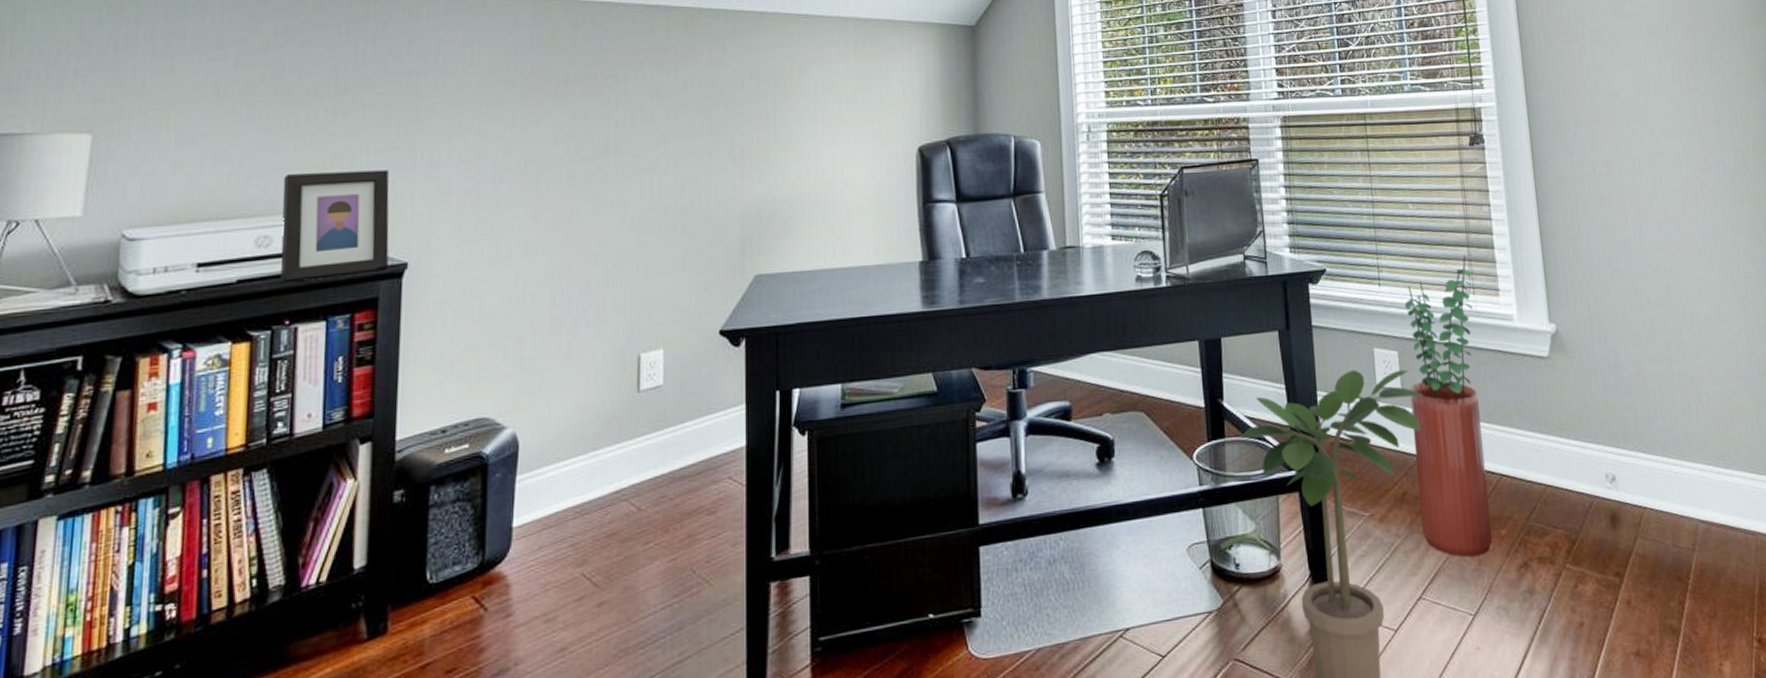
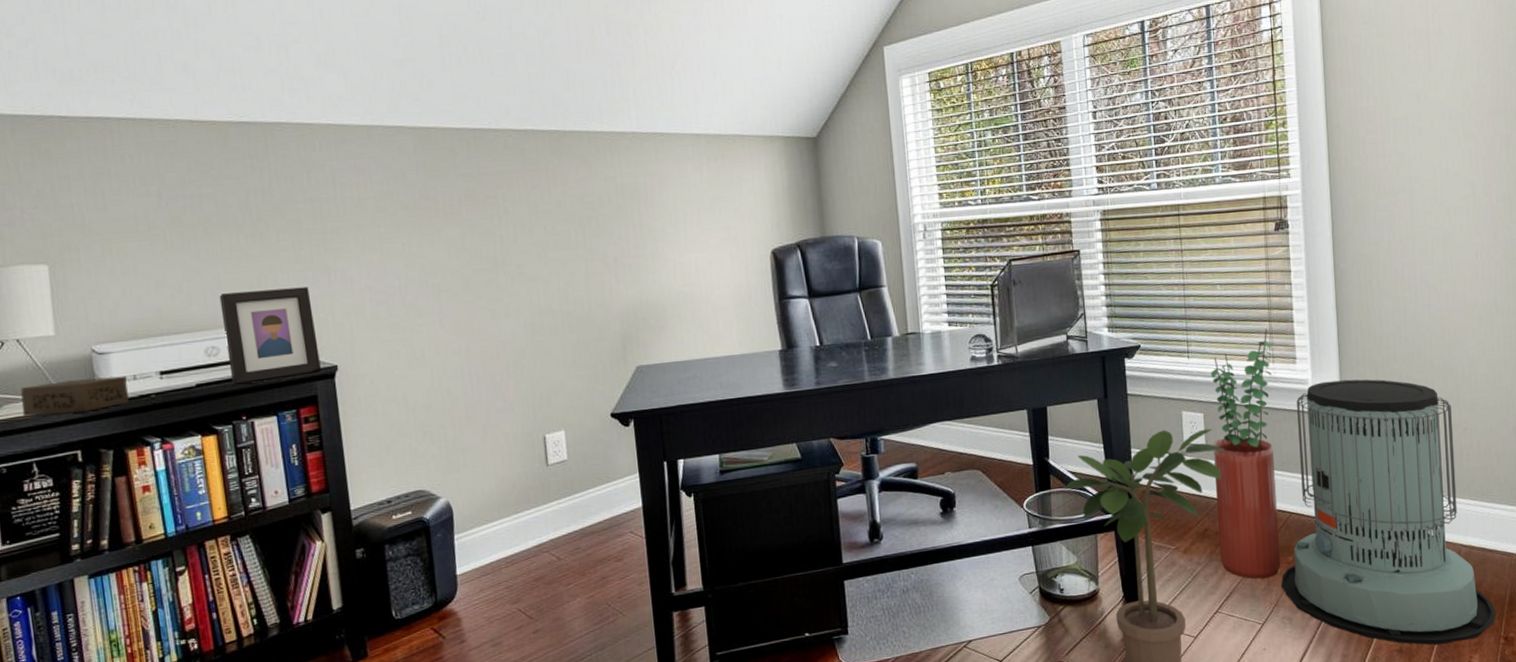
decorative box: none [22,267,156,312] -> present [20,376,129,416]
space heater: none [1494,316,1746,648] -> present [1281,379,1497,645]

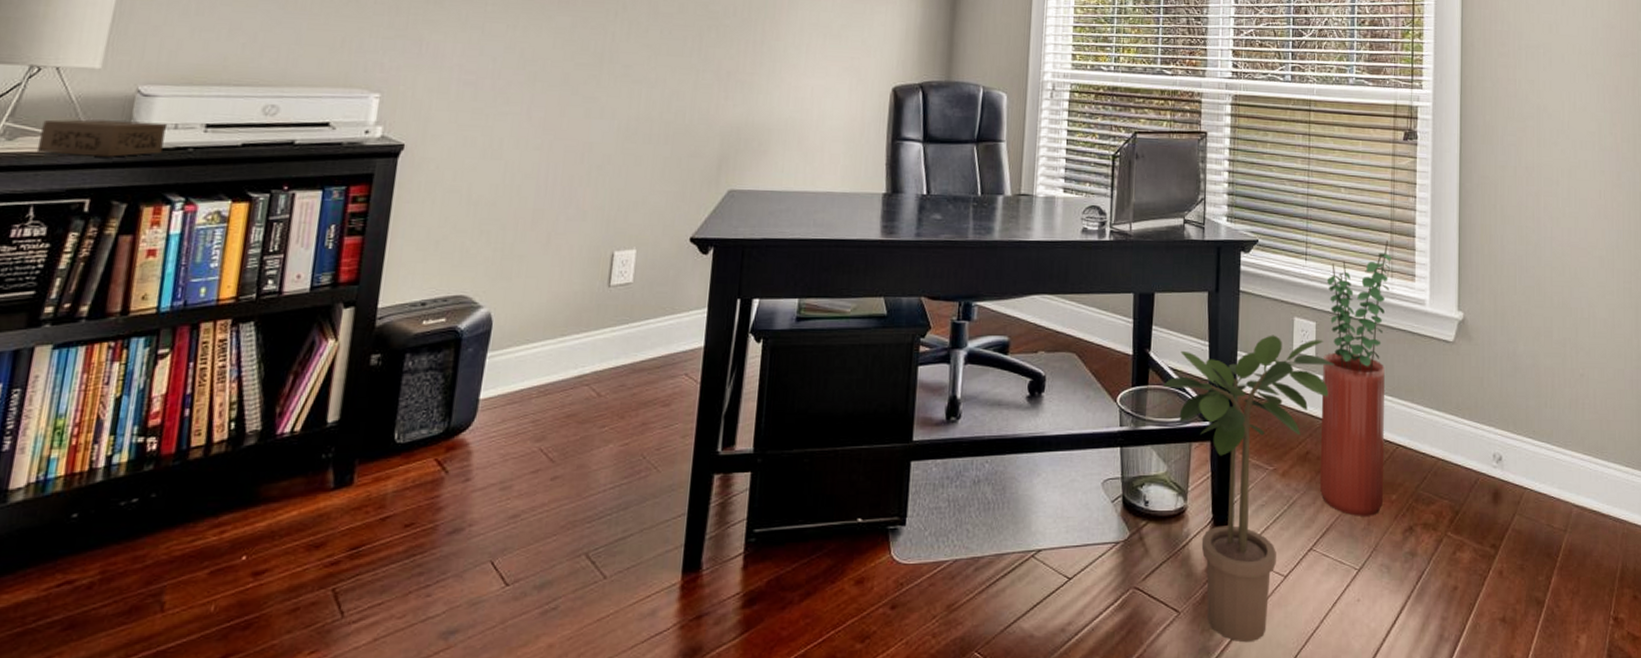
picture frame: present [219,287,321,386] -> none [283,50,395,151]
space heater: present [1281,379,1497,645] -> none [1382,305,1607,618]

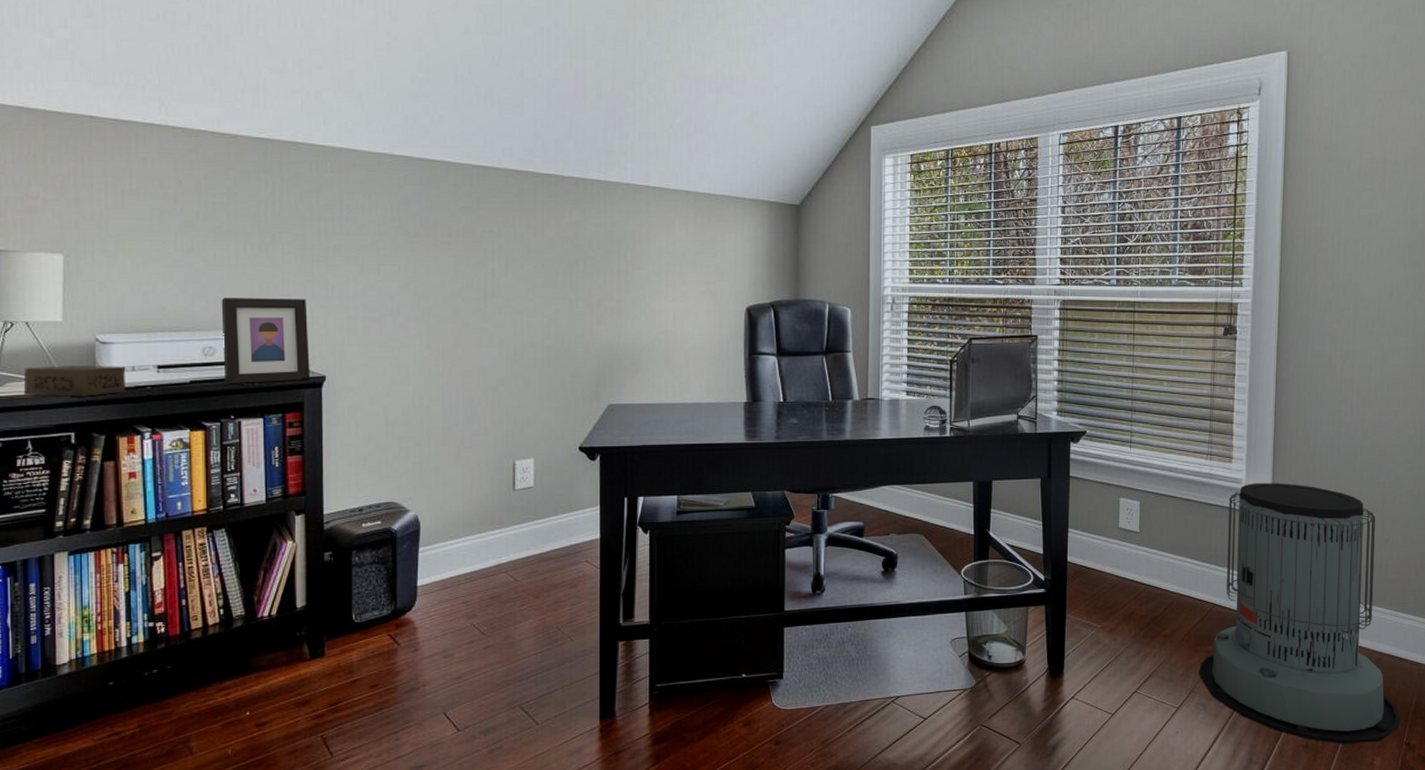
picture frame: none [283,50,395,151] -> present [221,298,310,386]
potted plant: present [1163,335,1335,643] -> none [1001,514,1158,767]
vase: present [1319,240,1392,516] -> none [1143,427,1211,664]
space heater: none [1382,305,1607,618] -> present [1199,483,1401,745]

